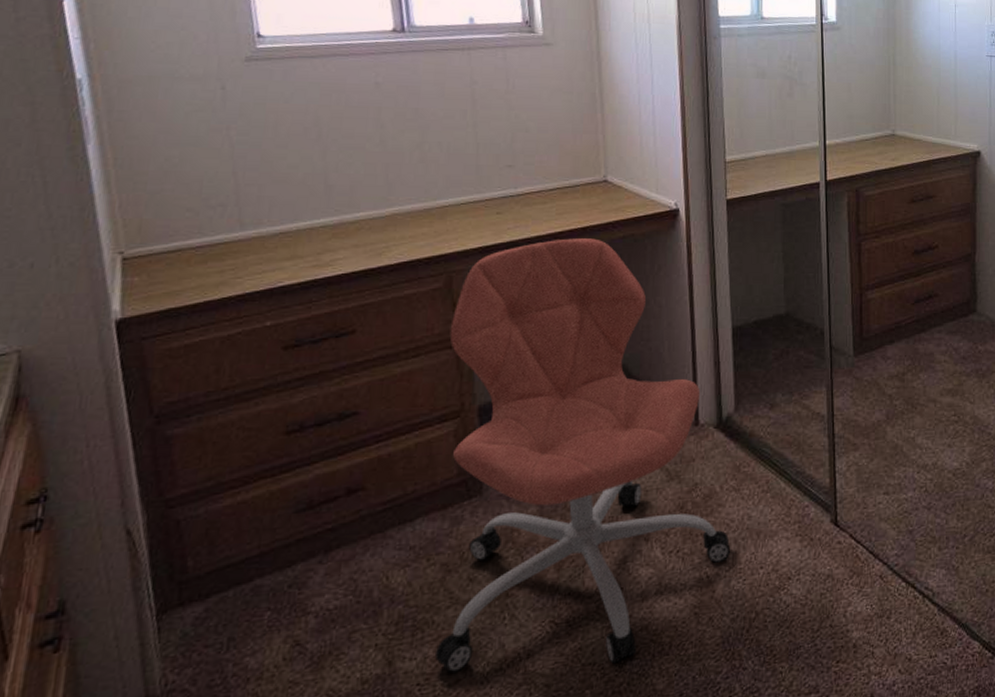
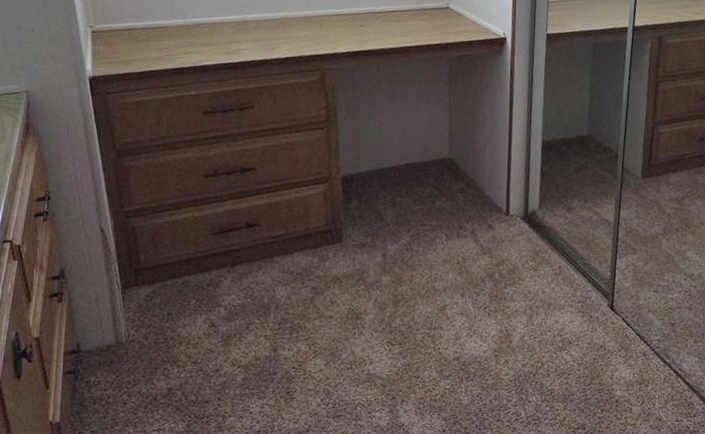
office chair: present [434,238,731,674] -> none [305,52,527,380]

